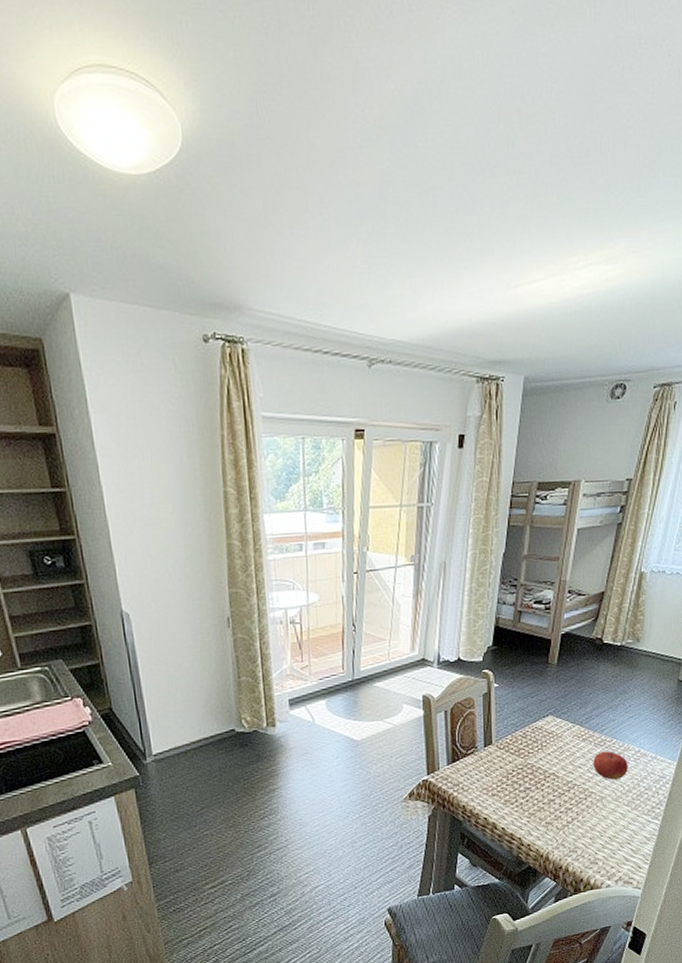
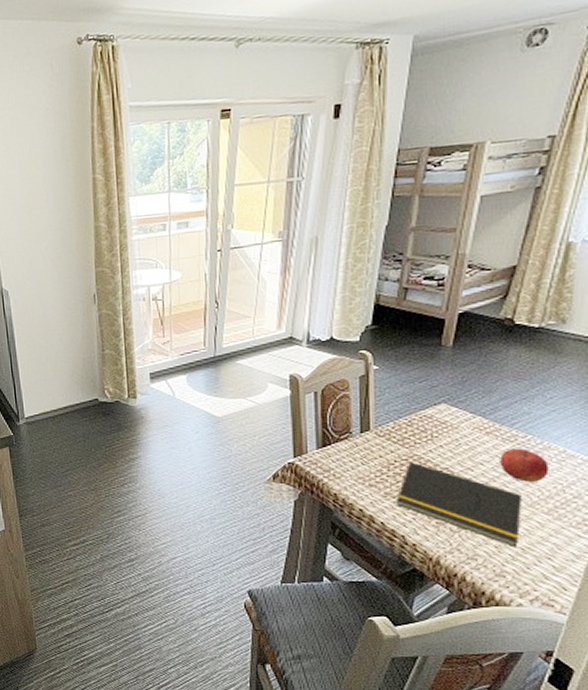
notepad: none [514,770,609,837] -> present [397,462,521,547]

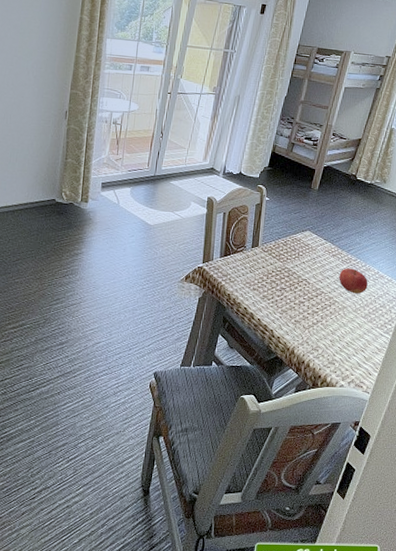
notepad: present [397,462,521,547] -> none [270,273,350,341]

